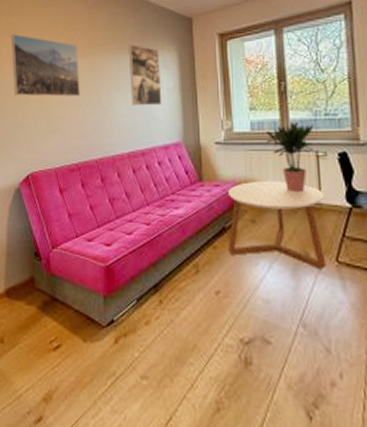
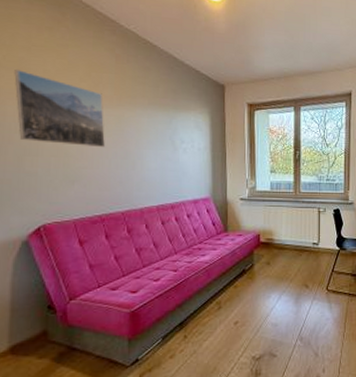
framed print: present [128,44,162,106] -> none [160,101,193,163]
coffee table: present [227,180,327,269] -> none [246,231,322,297]
potted plant: present [265,121,313,193] -> none [281,184,318,240]

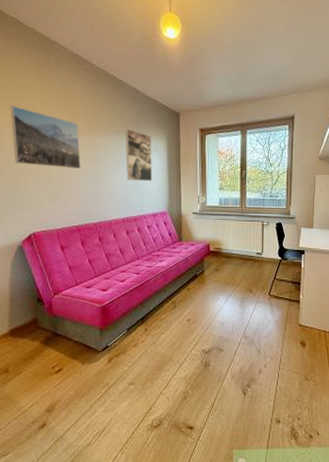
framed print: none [160,101,193,163] -> present [125,128,153,182]

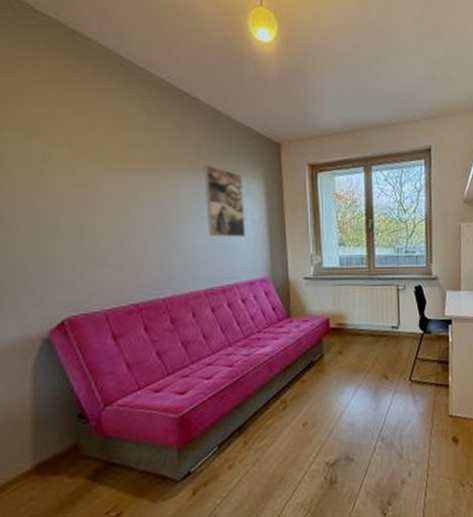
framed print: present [10,106,81,170] -> none [23,131,138,223]

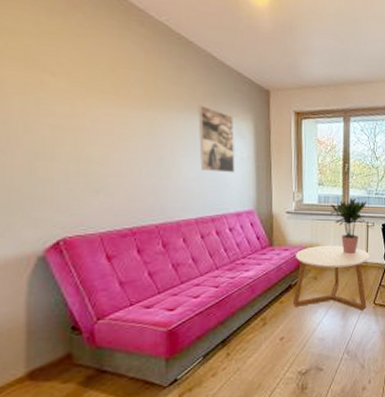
coffee table: none [315,313,403,389] -> present [292,245,370,311]
potted plant: none [353,257,395,324] -> present [329,197,367,255]

